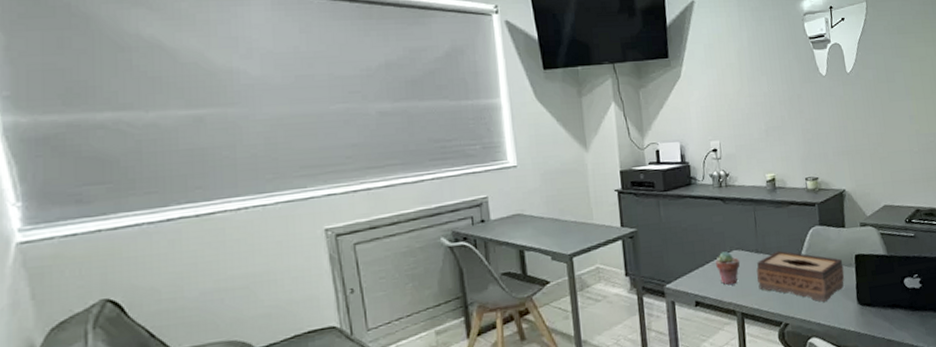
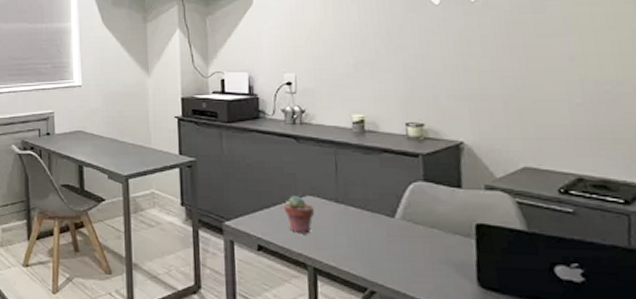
tissue box: present [756,250,845,303] -> none [335,203,459,276]

